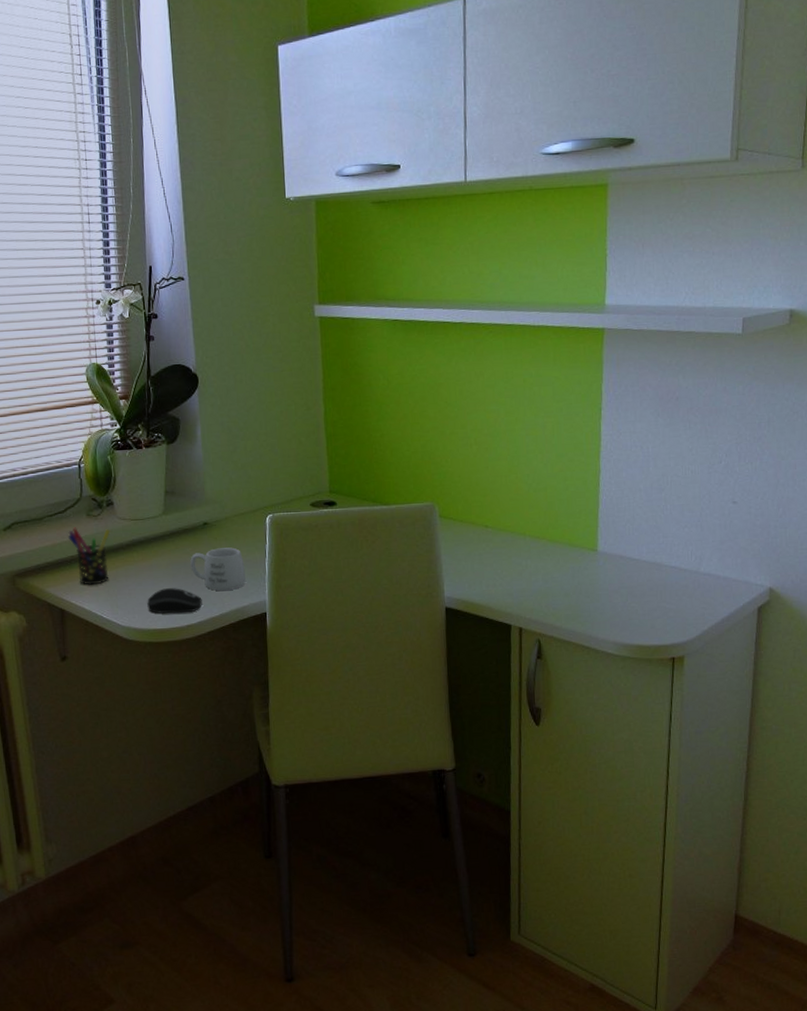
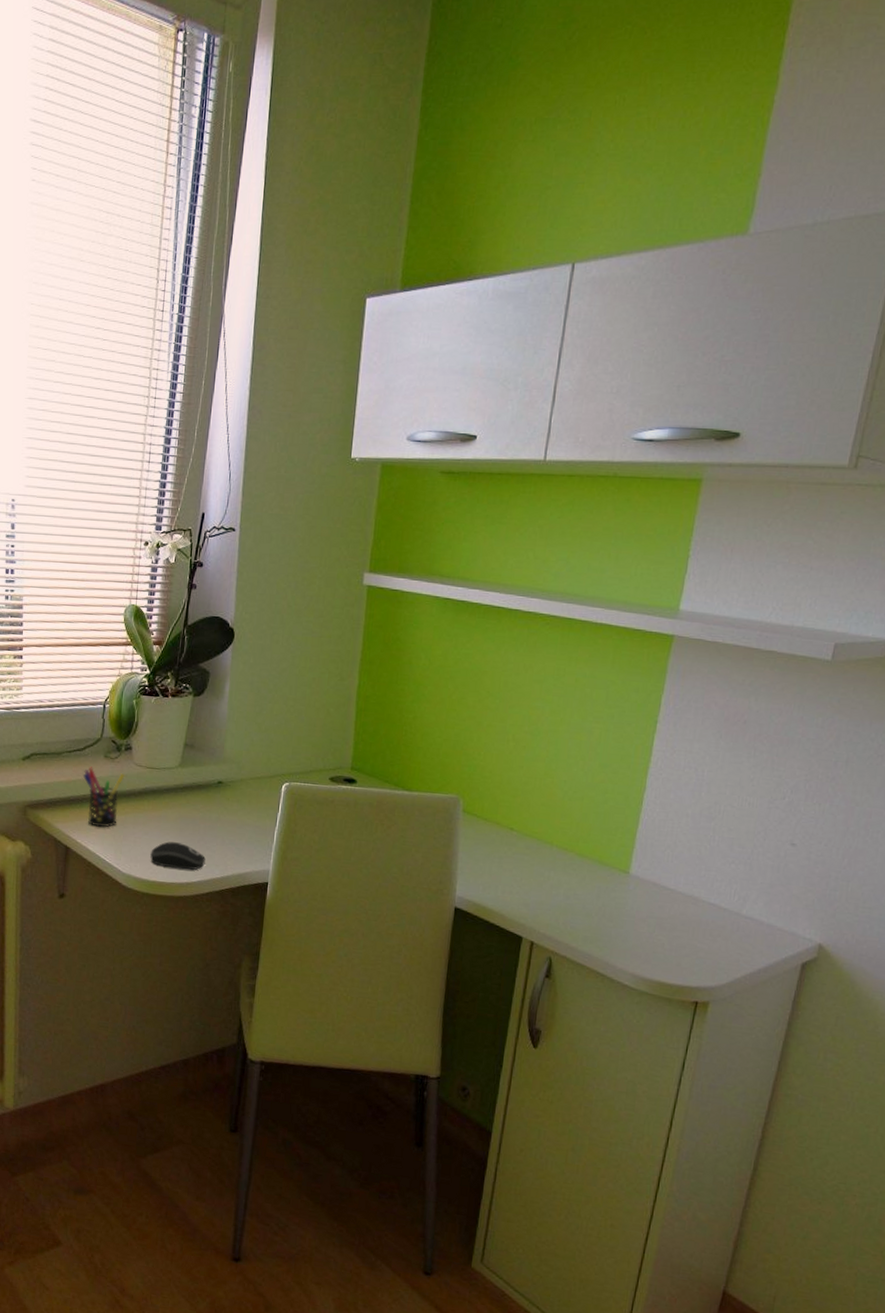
mug: present [190,547,246,591] -> none [199,809,253,854]

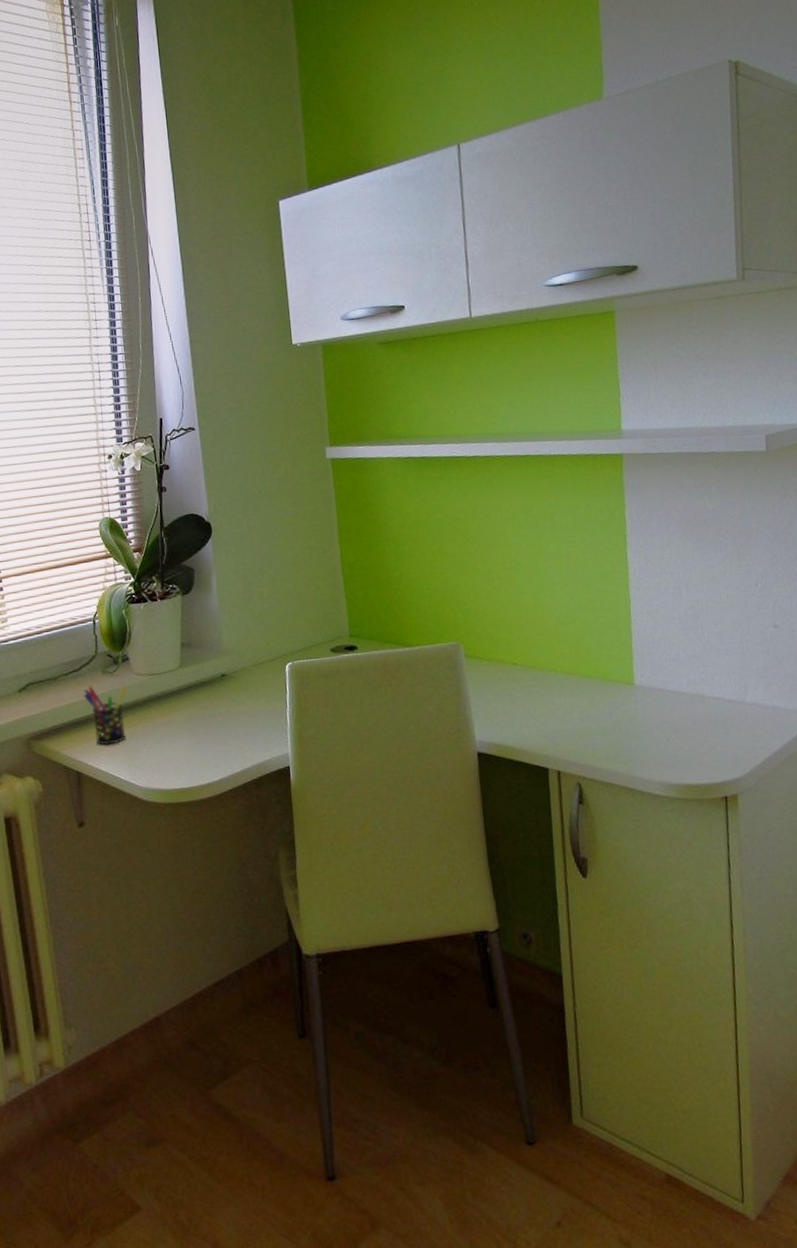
computer mouse: present [150,841,206,870] -> none [165,744,223,772]

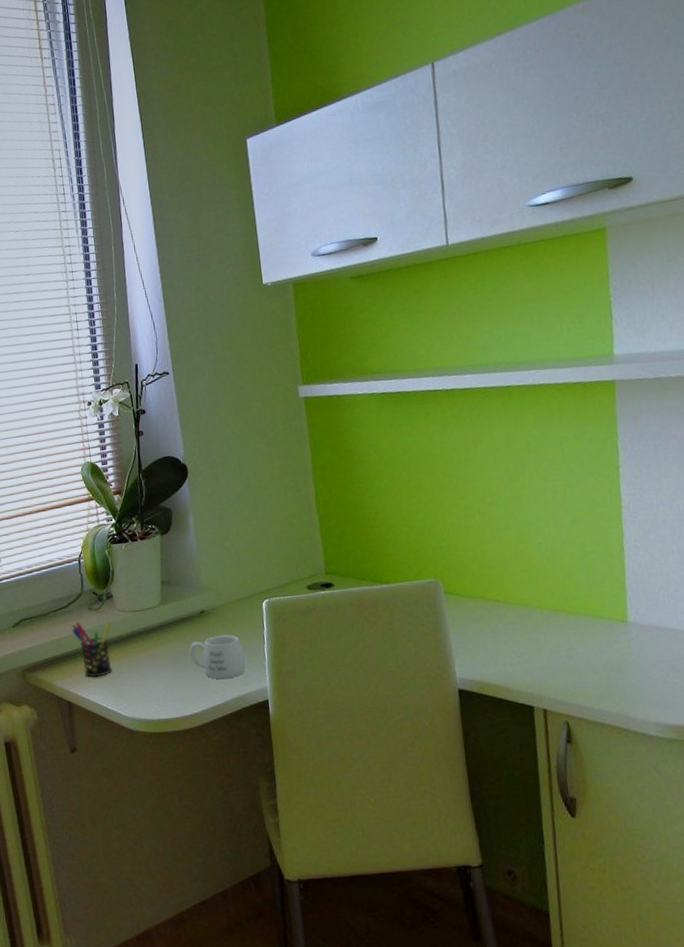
mug: none [209,699,267,746] -> present [189,634,246,680]

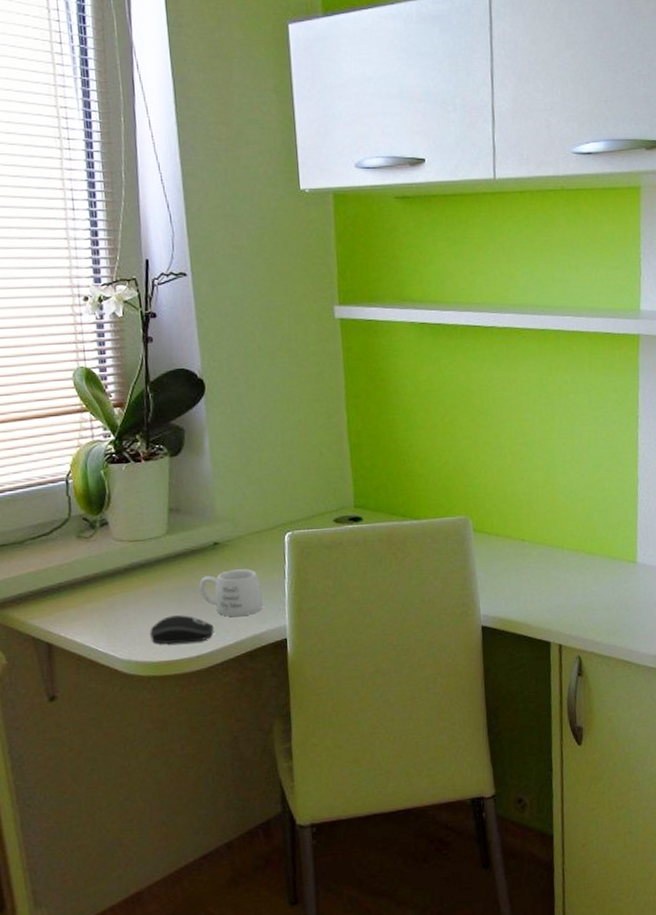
pen holder: present [71,621,112,677] -> none [54,551,105,615]
computer mouse: none [149,677,204,704] -> present [150,615,214,644]

